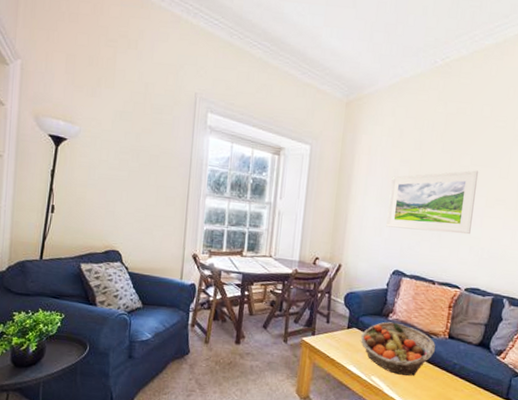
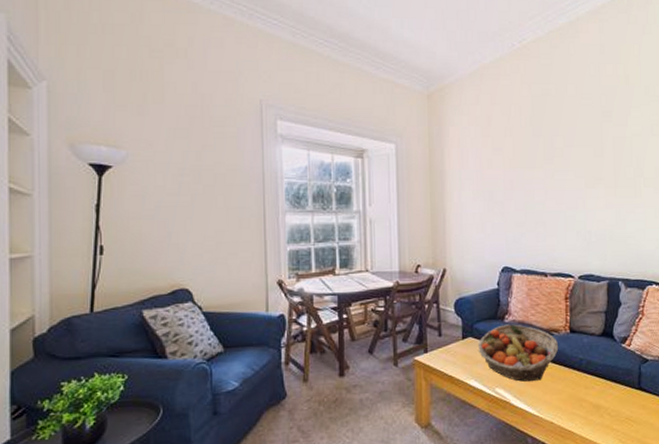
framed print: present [386,170,479,235] -> none [486,151,575,221]

